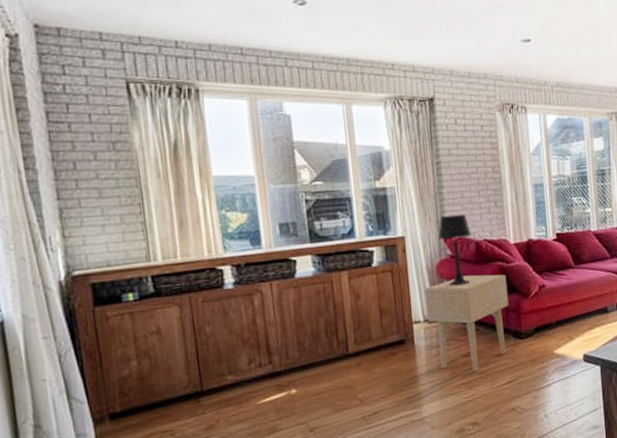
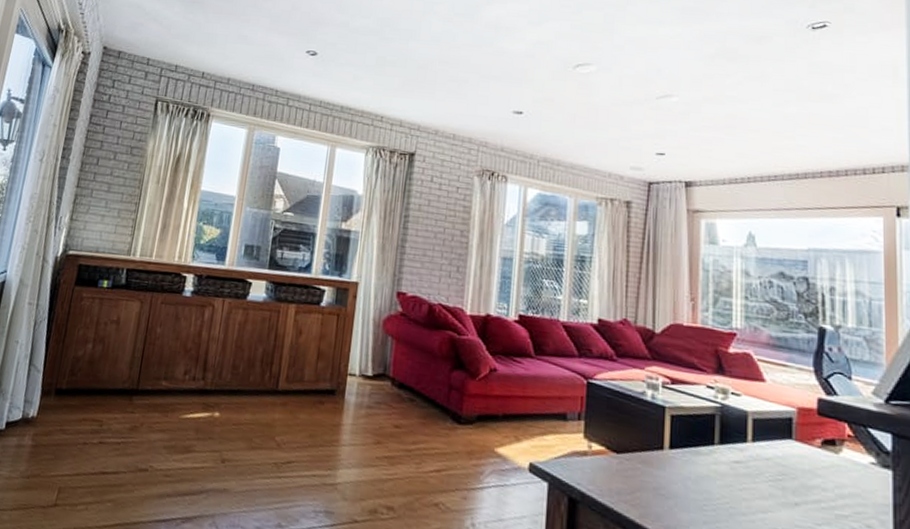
side table: present [424,274,509,372] -> none [363,337,456,448]
table lamp: present [438,213,472,286] -> none [392,269,427,348]

